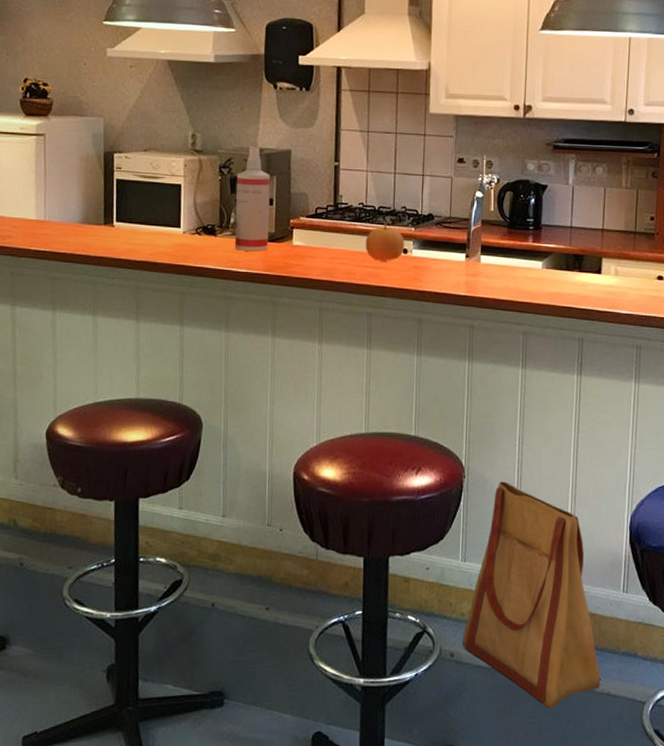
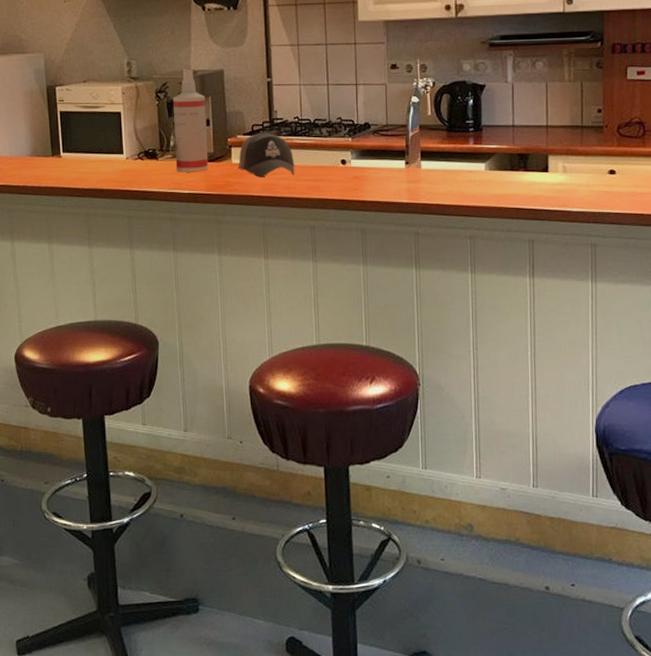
cap: none [299,215,356,261] -> present [238,132,295,178]
fruit: present [365,220,405,261] -> none [303,132,343,174]
shopping bag: present [461,481,601,708] -> none [428,388,575,614]

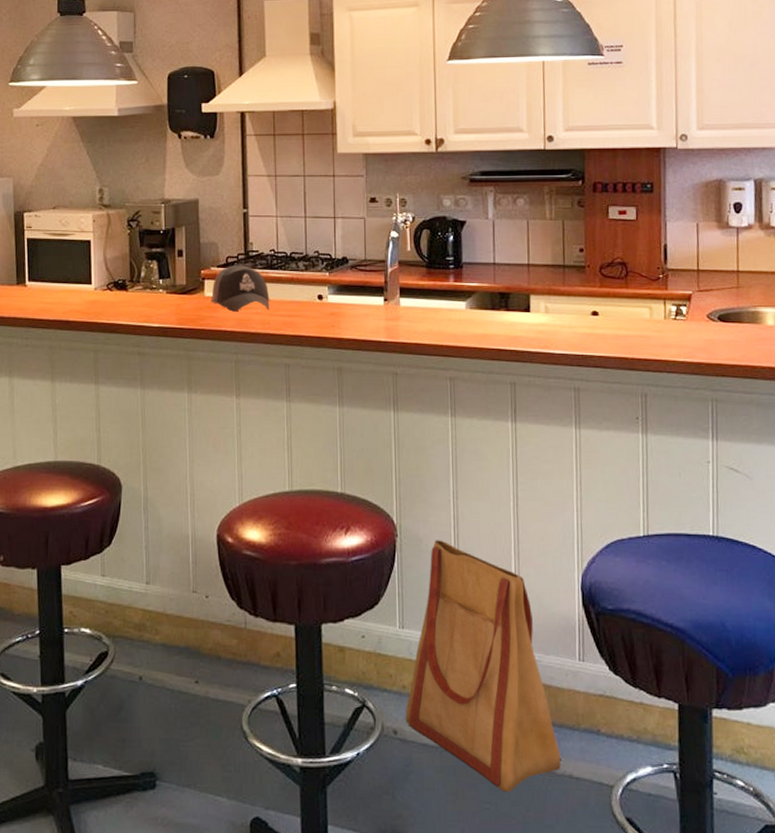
spray bottle: present [172,68,209,173] -> none [145,197,180,305]
shopping bag: none [428,388,575,614] -> present [405,540,561,792]

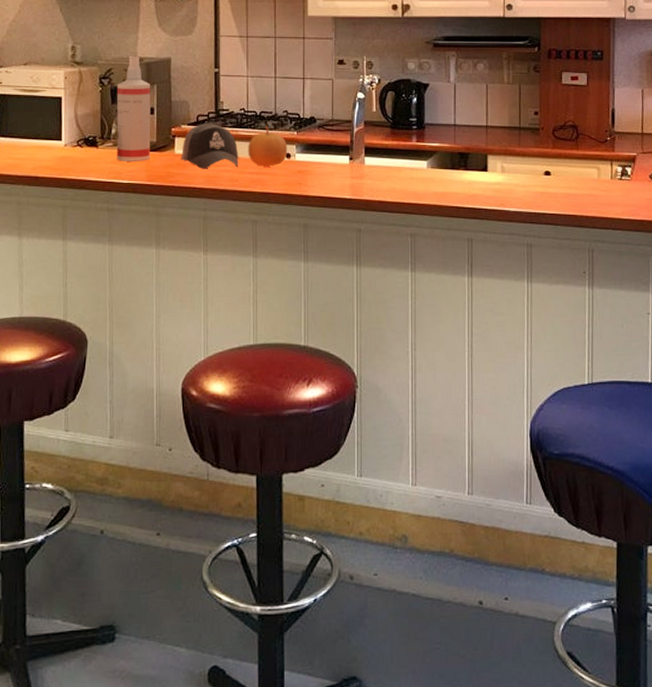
spray bottle: none [145,197,180,305] -> present [116,55,151,162]
fruit: none [279,266,320,309] -> present [248,125,288,167]
shopping bag: present [405,540,561,792] -> none [361,390,508,632]

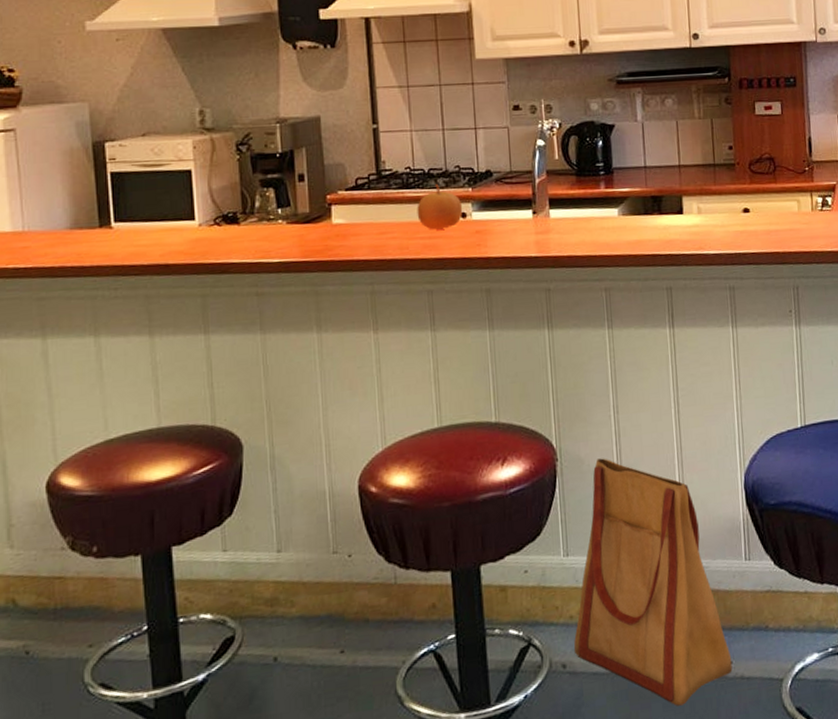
spray bottle: present [116,55,151,162] -> none [257,116,304,238]
cap: present [181,122,239,169] -> none [340,185,408,238]
shopping bag: none [361,390,508,632] -> present [574,458,733,706]

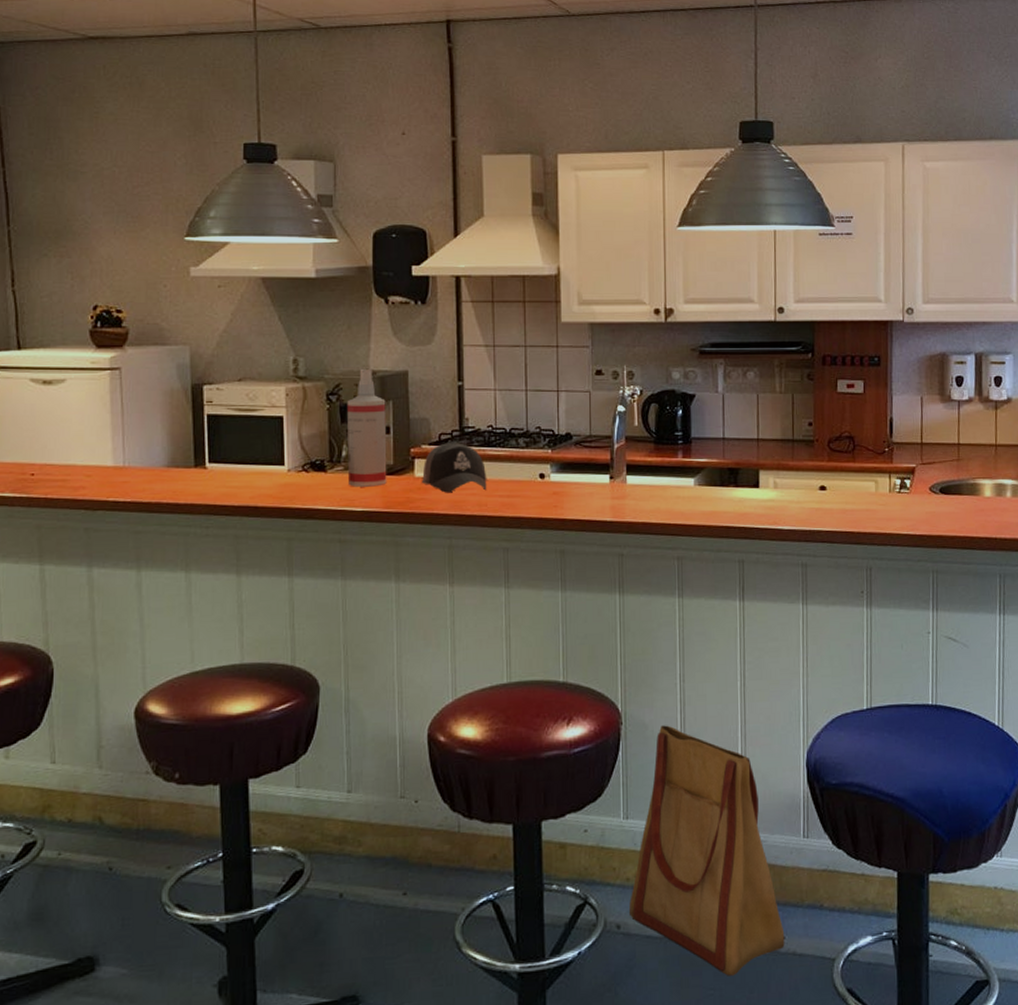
spray bottle: none [257,116,304,238] -> present [346,368,387,487]
cap: none [340,185,408,238] -> present [422,441,487,493]
fruit: present [417,183,463,230] -> none [497,443,542,489]

